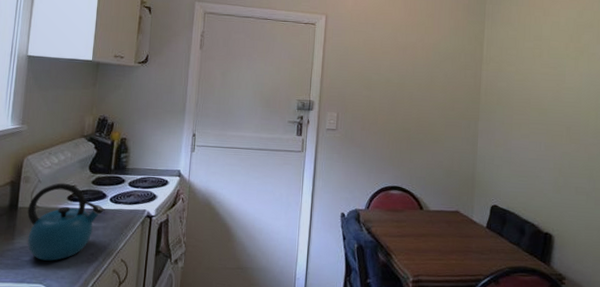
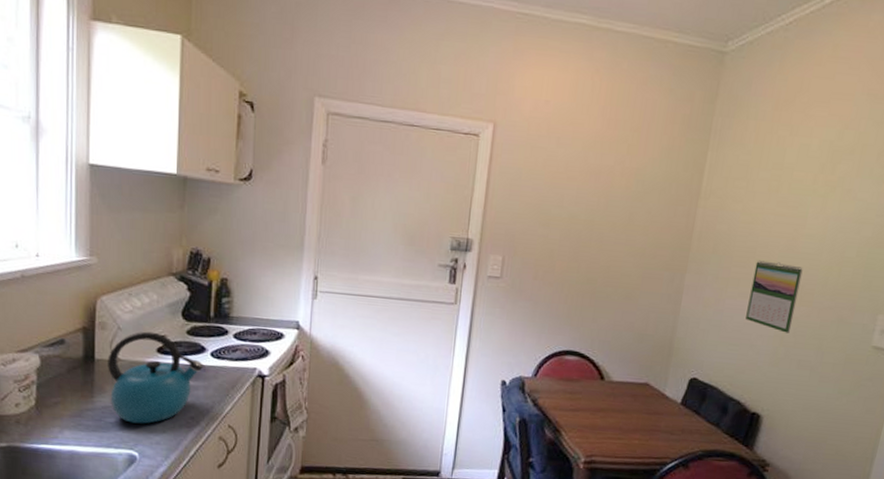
calendar: none [529,109,568,166] -> present [745,260,803,333]

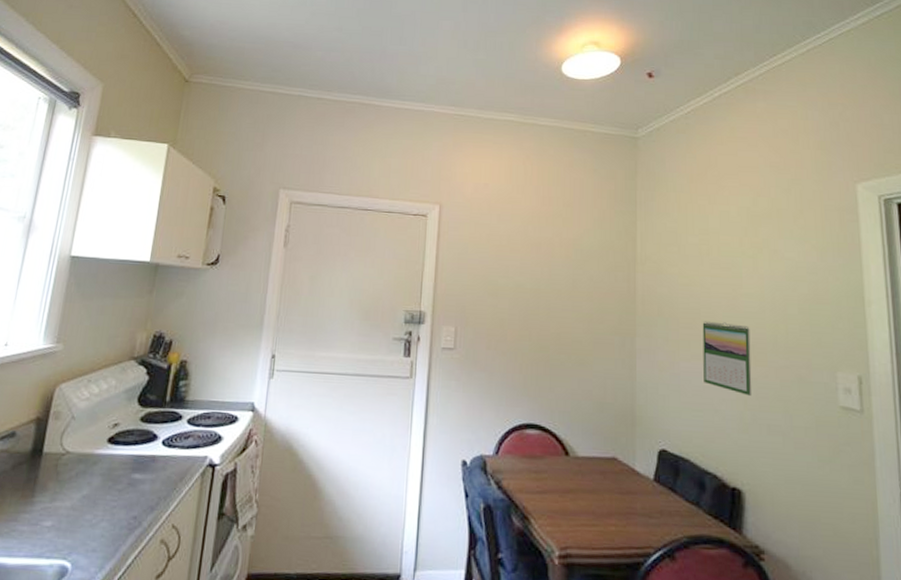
kettle: present [108,331,204,424] -> none [51,419,154,527]

